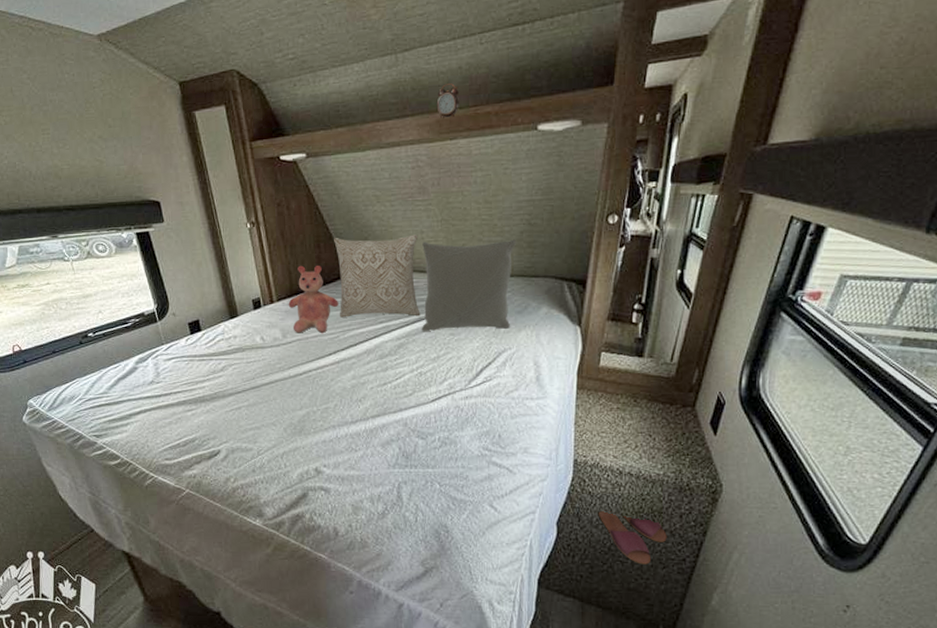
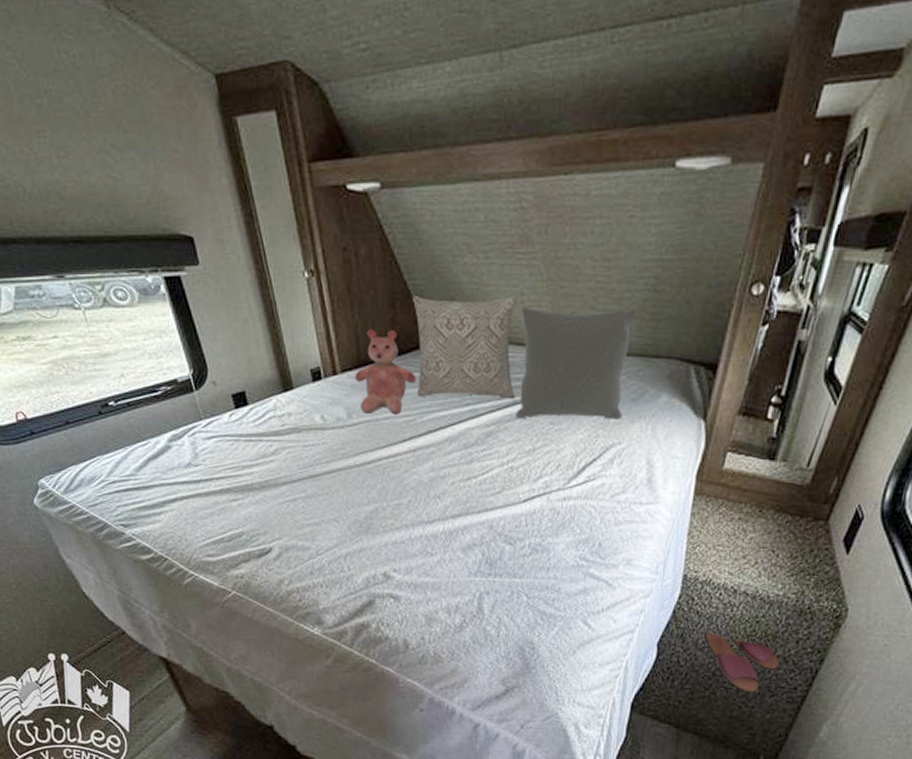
alarm clock: present [436,83,459,119] -> none [549,97,579,145]

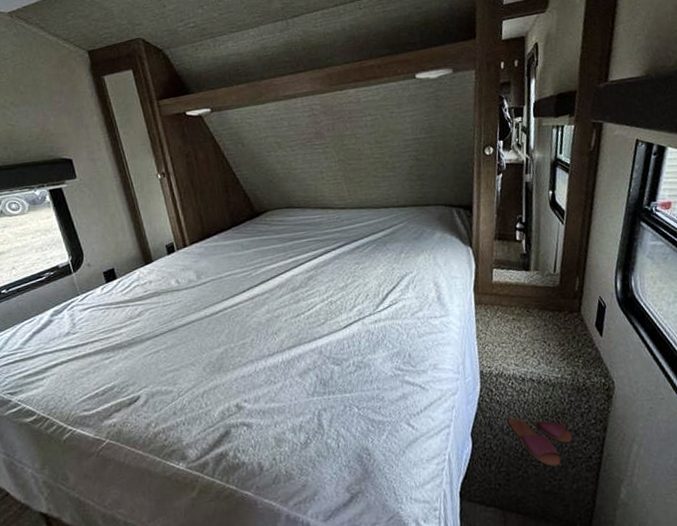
teddy bear: present [355,329,416,414] -> none [201,208,249,274]
pillow: present [413,295,518,399] -> none [241,174,327,256]
pillow: present [515,306,637,419] -> none [323,173,409,262]

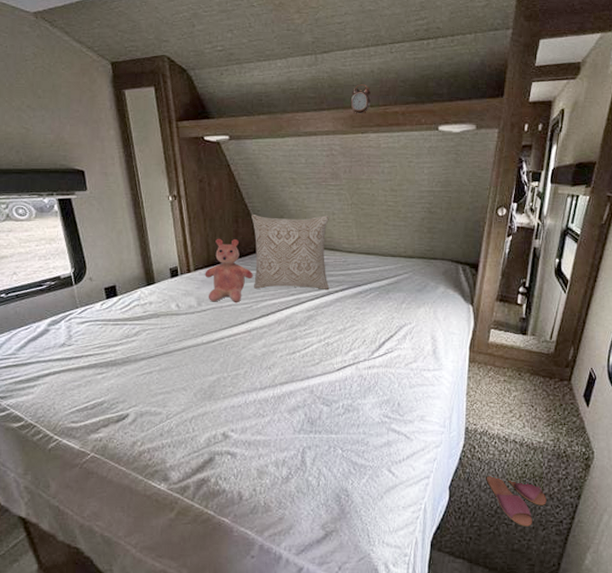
teddy bear: none [201,208,249,274] -> present [205,238,253,302]
pillow: none [241,174,327,256] -> present [251,214,330,291]
alarm clock: none [325,42,346,73] -> present [350,84,371,114]

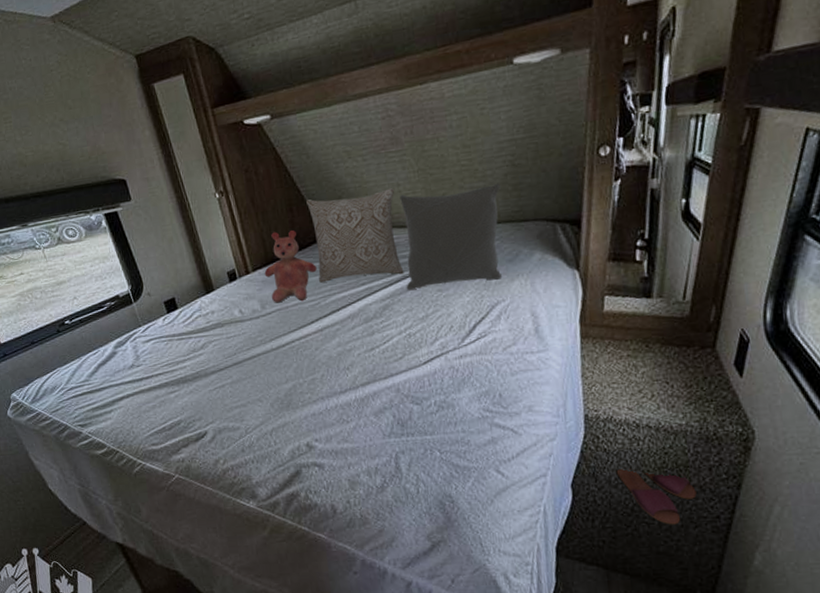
pillow: none [330,222,417,305] -> present [400,183,501,290]
alarm clock: present [350,84,371,114] -> none [402,25,427,63]

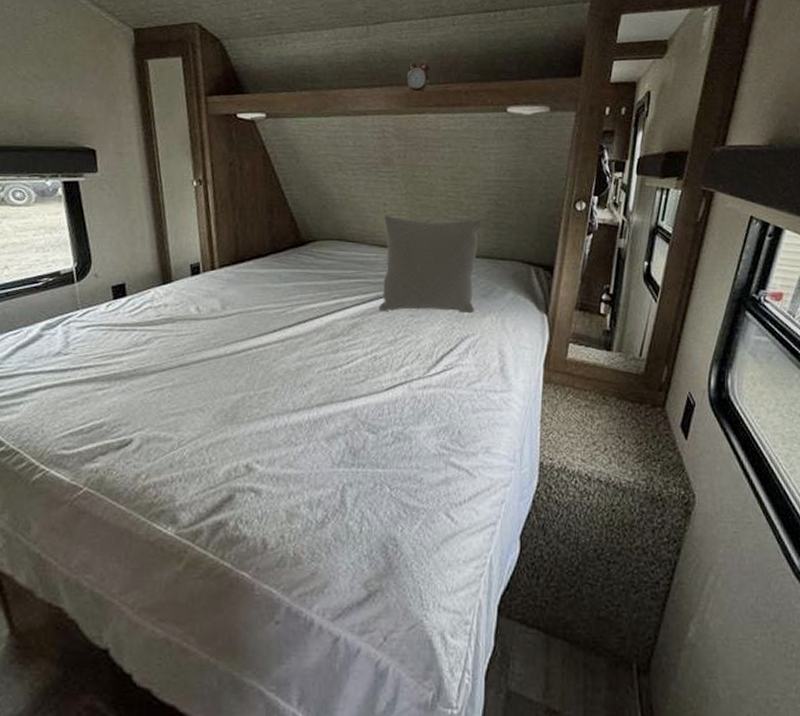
teddy bear: present [264,229,317,303] -> none [231,230,289,306]
pillow: present [306,187,404,283] -> none [289,204,381,294]
alarm clock: none [402,25,427,63] -> present [406,59,429,92]
slippers: present [616,468,697,525] -> none [565,524,639,588]

